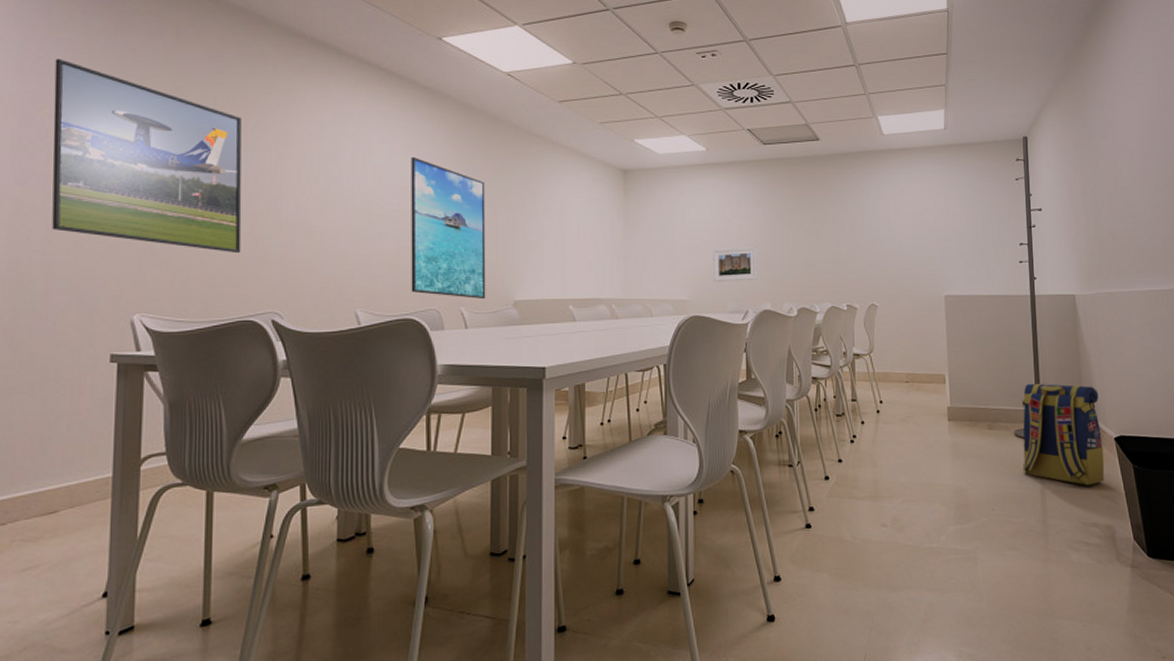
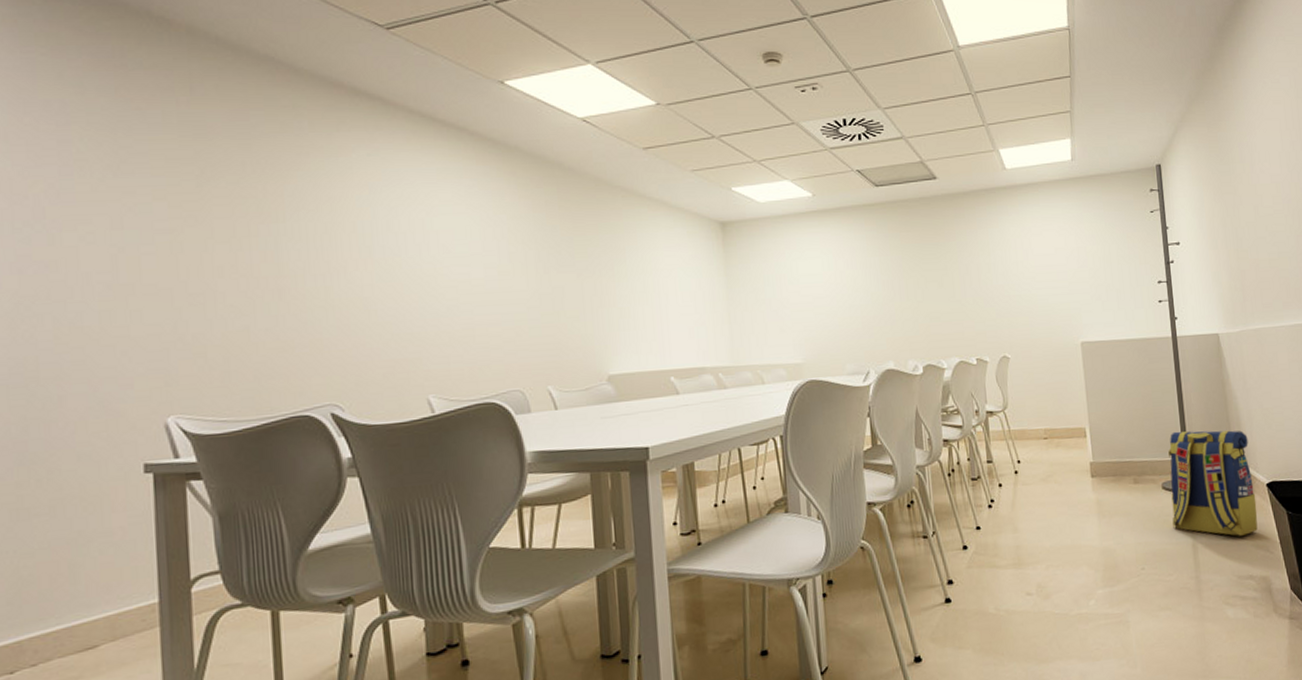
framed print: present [52,58,242,254] -> none [46,124,289,340]
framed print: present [411,156,486,299] -> none [478,218,576,376]
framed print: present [713,247,757,282] -> none [827,301,877,341]

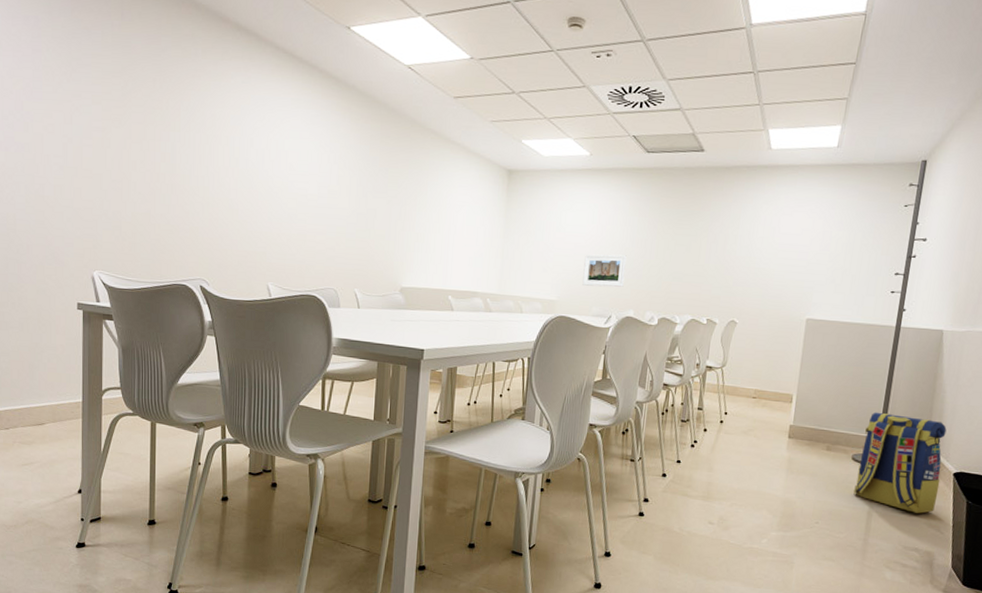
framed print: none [827,301,877,341] -> present [582,254,627,287]

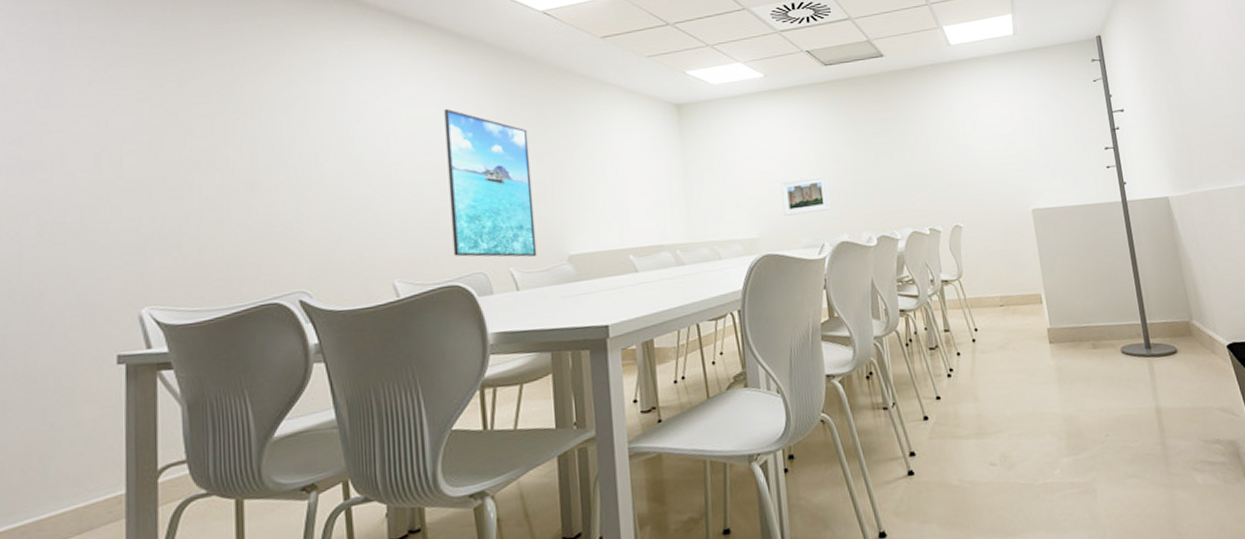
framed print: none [314,145,382,283] -> present [444,108,537,257]
backpack: present [853,412,947,514] -> none [1125,292,1221,400]

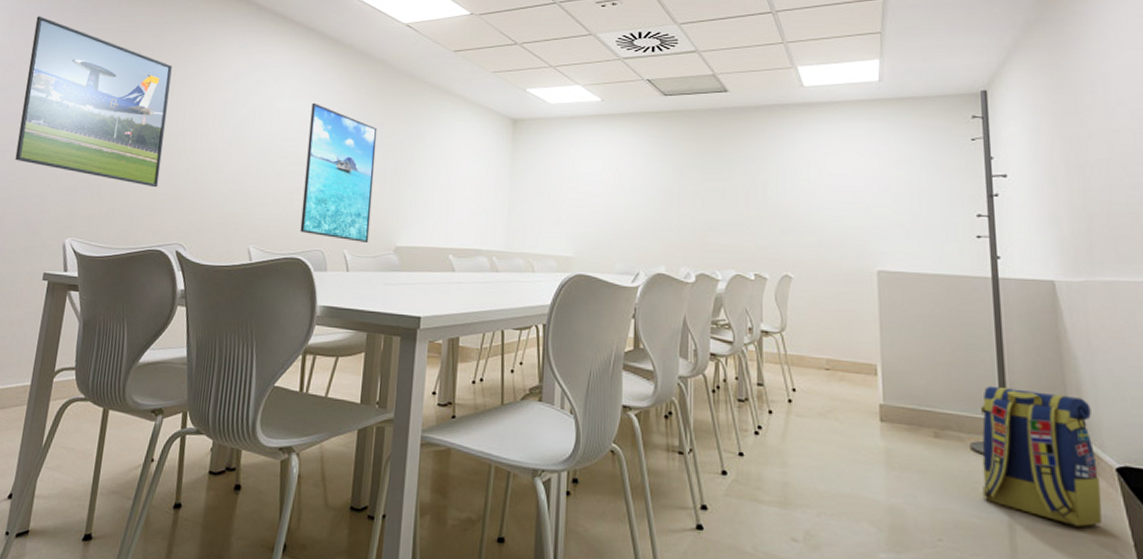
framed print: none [40,33,261,231] -> present [15,16,172,188]
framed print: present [780,175,831,216] -> none [602,203,651,240]
backpack: none [1125,292,1221,400] -> present [981,385,1102,527]

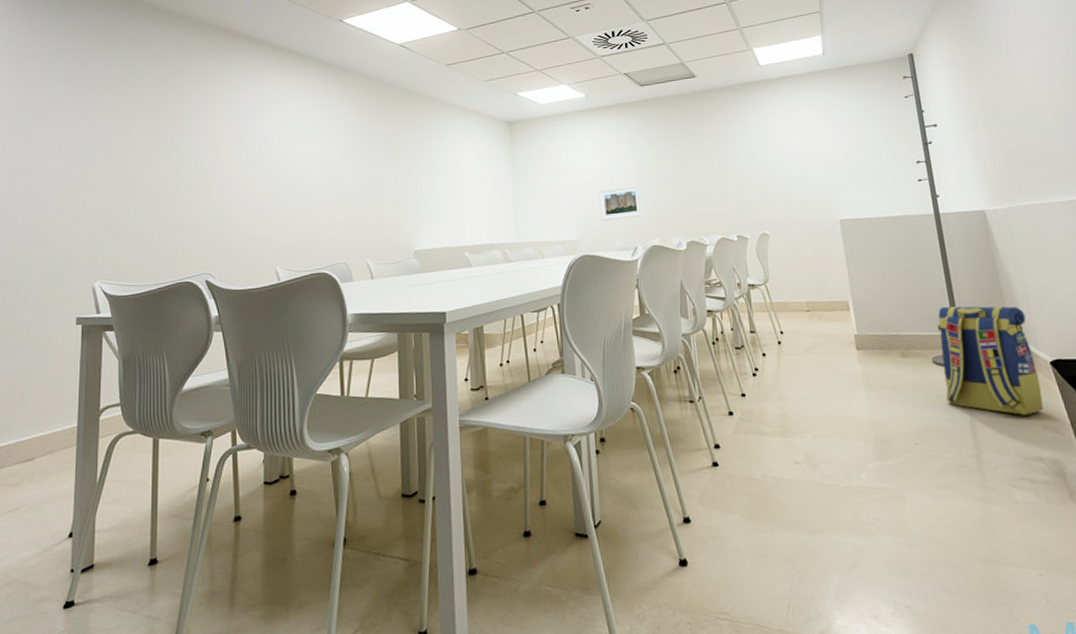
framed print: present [15,16,172,188] -> none [33,71,180,223]
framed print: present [300,102,378,242] -> none [320,126,389,251]
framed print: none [602,203,651,240] -> present [598,185,644,221]

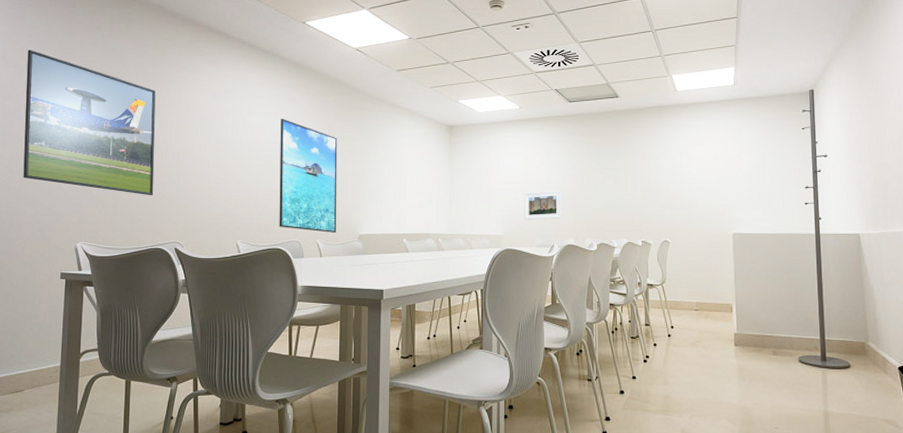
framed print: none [33,71,180,223] -> present [23,49,156,196]
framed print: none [320,126,389,251] -> present [279,118,338,233]
backpack: present [937,306,1044,415] -> none [806,314,888,410]

